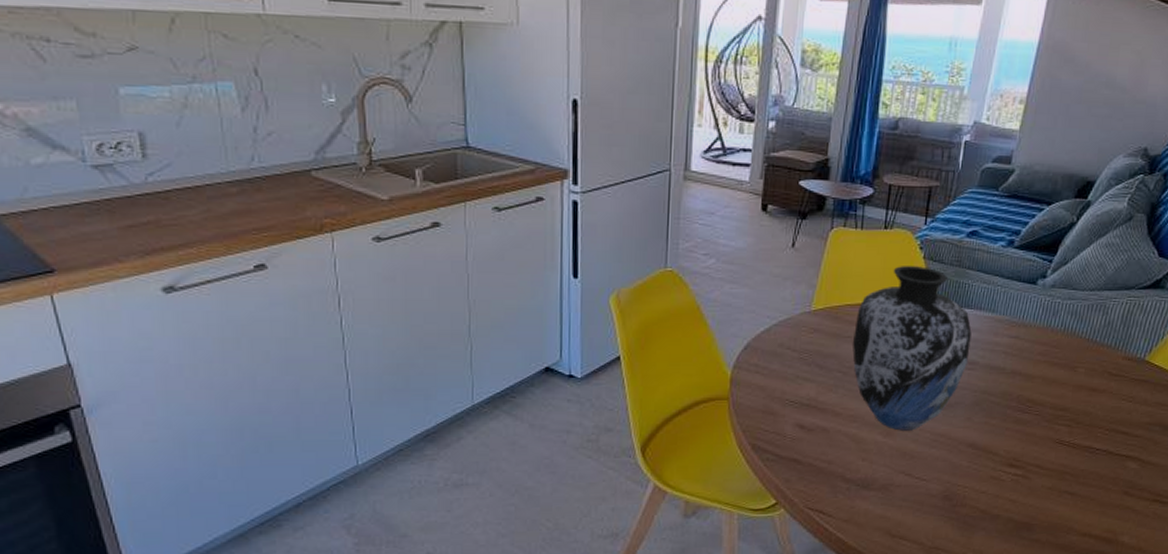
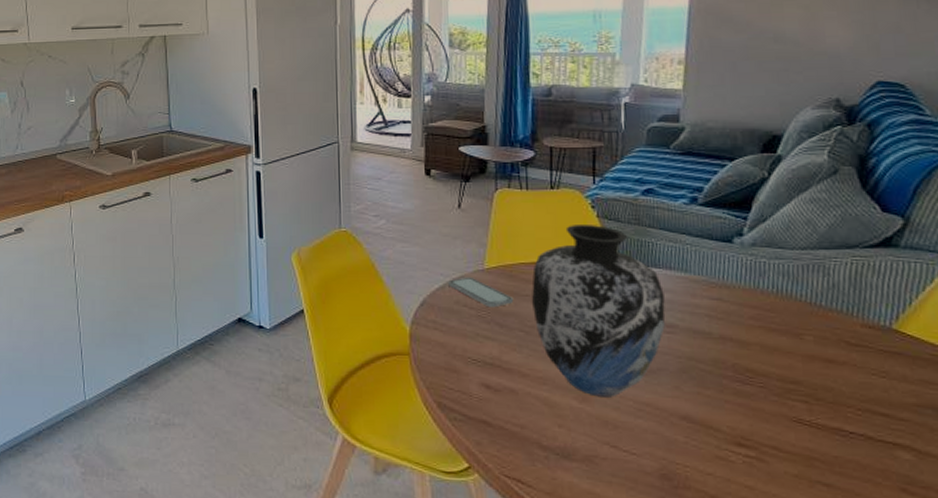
smartphone: none [774,319,836,350] -> present [448,276,514,308]

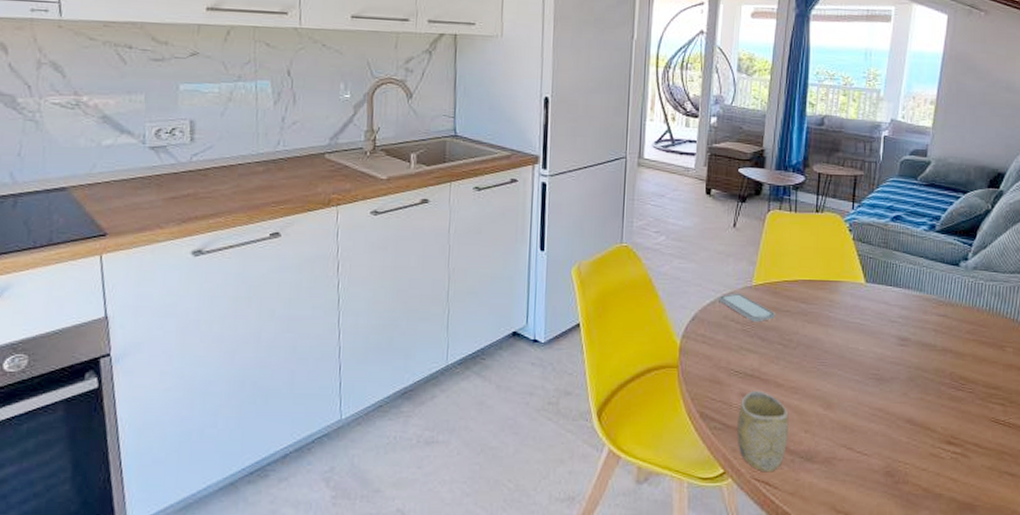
cup: none [479,381,540,469] -> present [737,391,789,473]
vase: present [531,223,666,397] -> none [790,245,902,404]

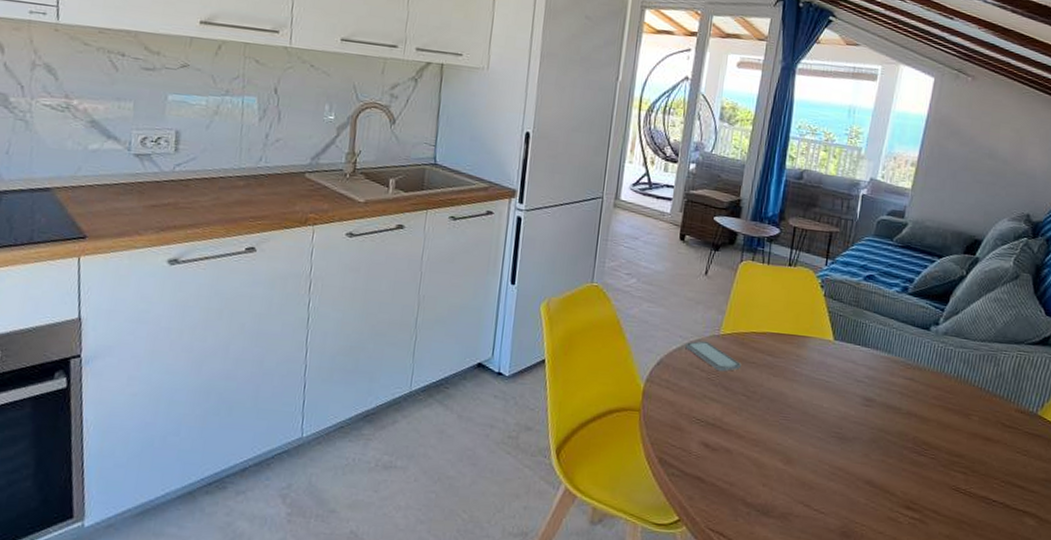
cup: present [737,391,789,473] -> none [694,440,748,524]

